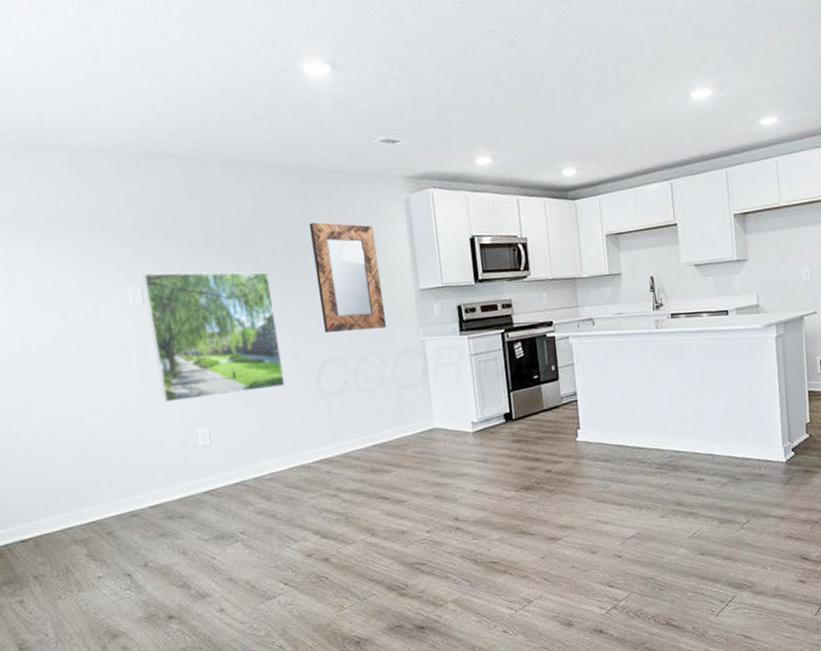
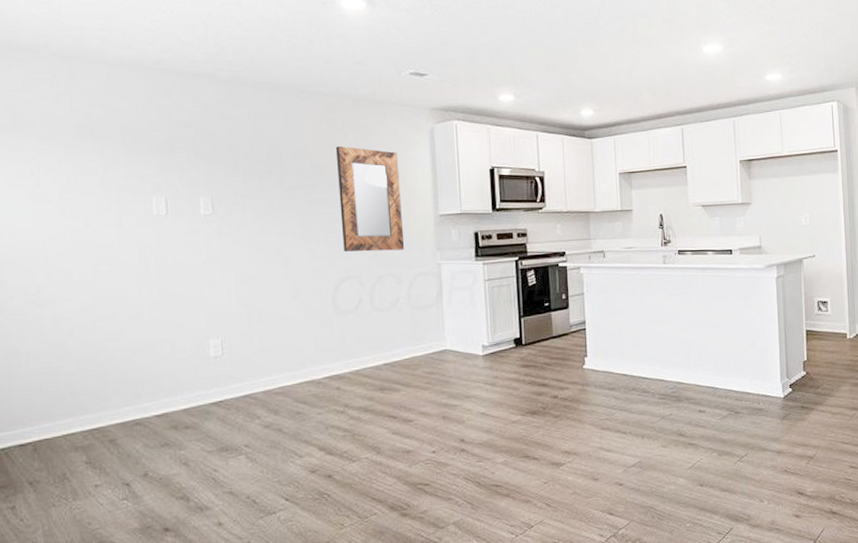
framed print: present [142,272,286,403] -> none [168,184,301,312]

